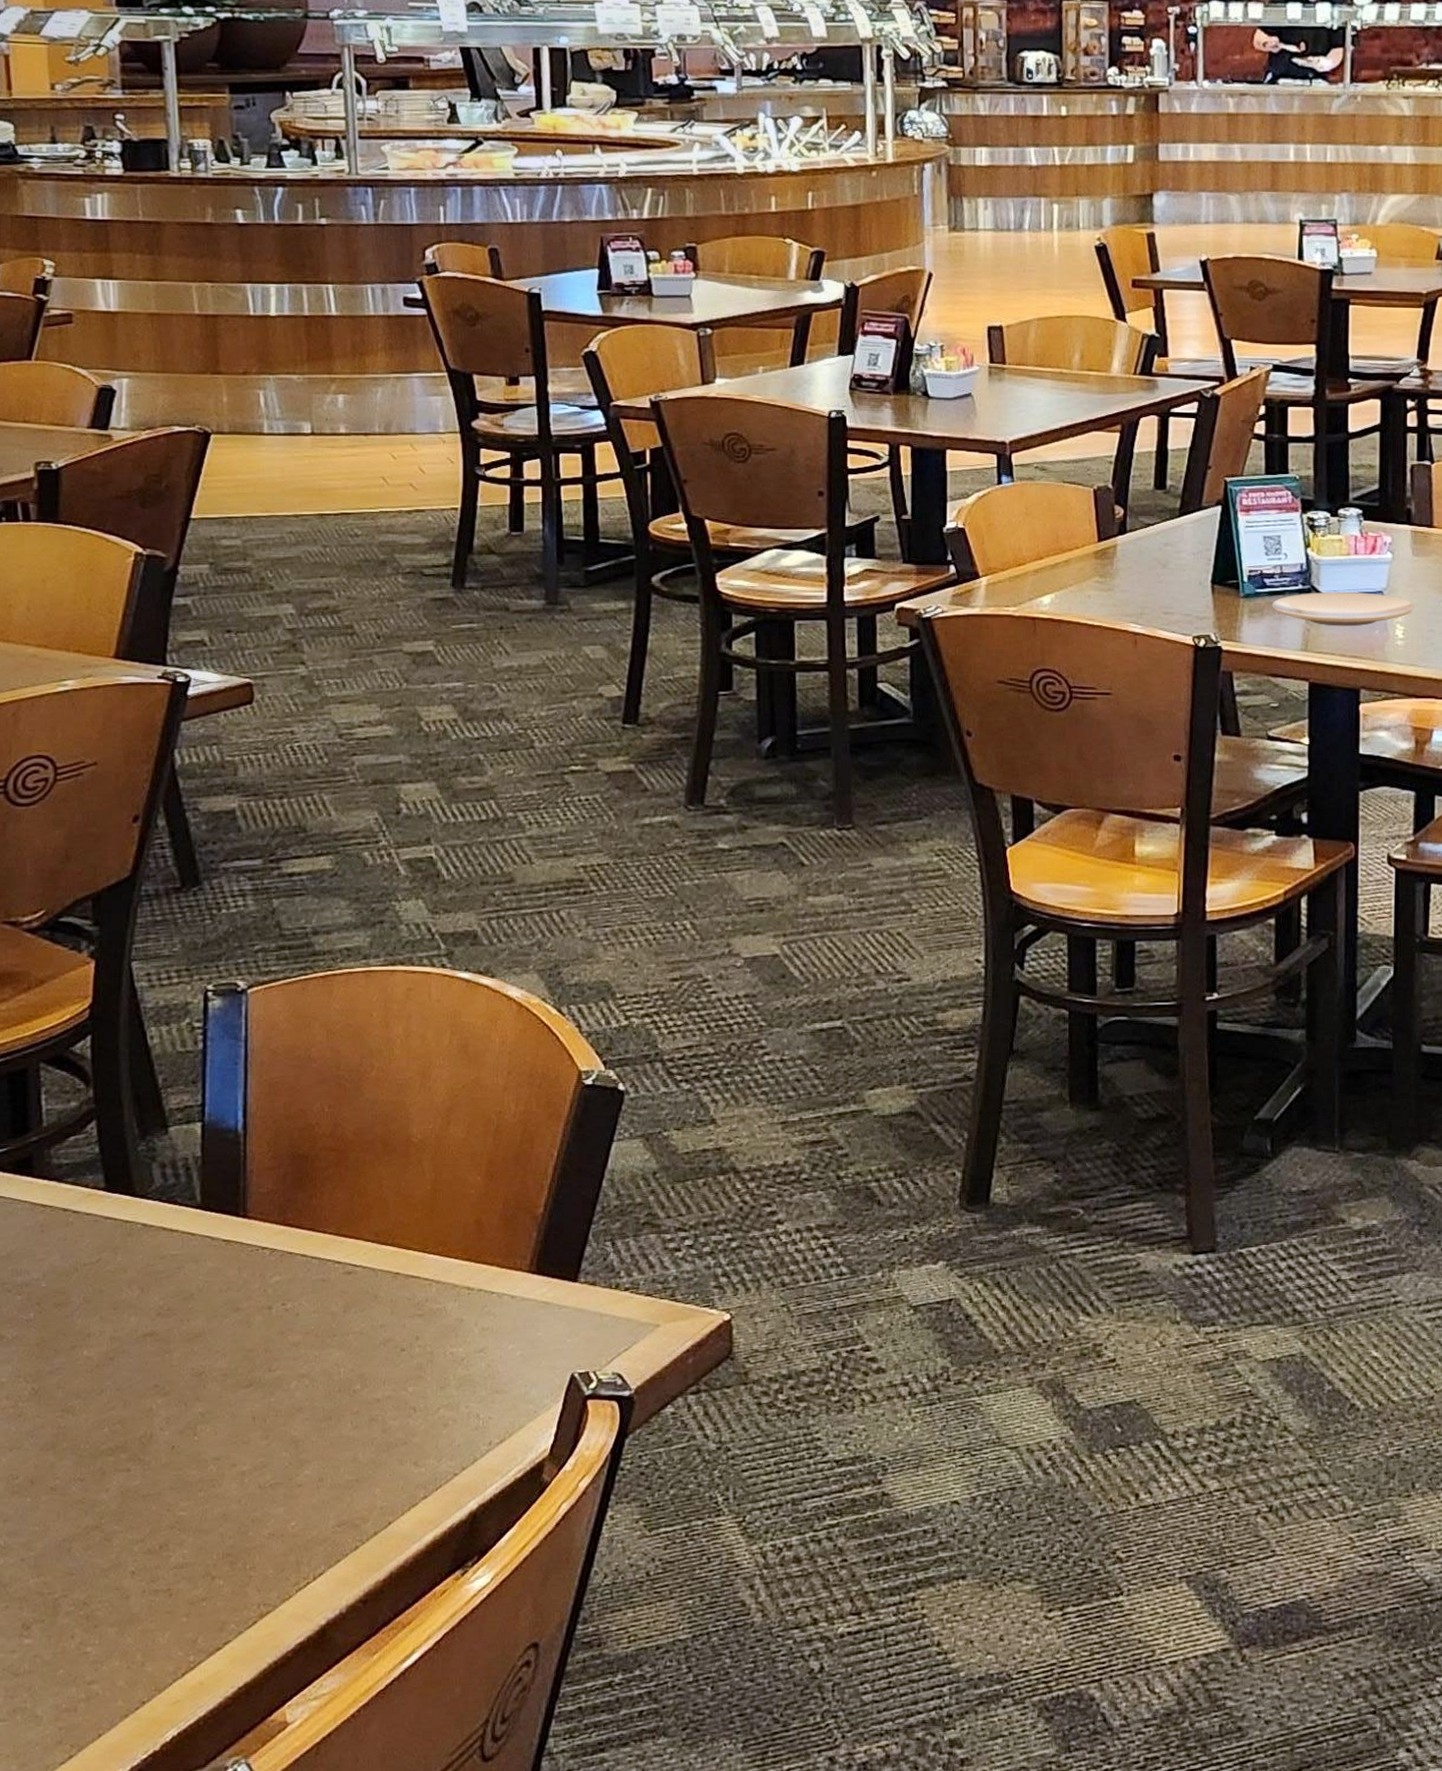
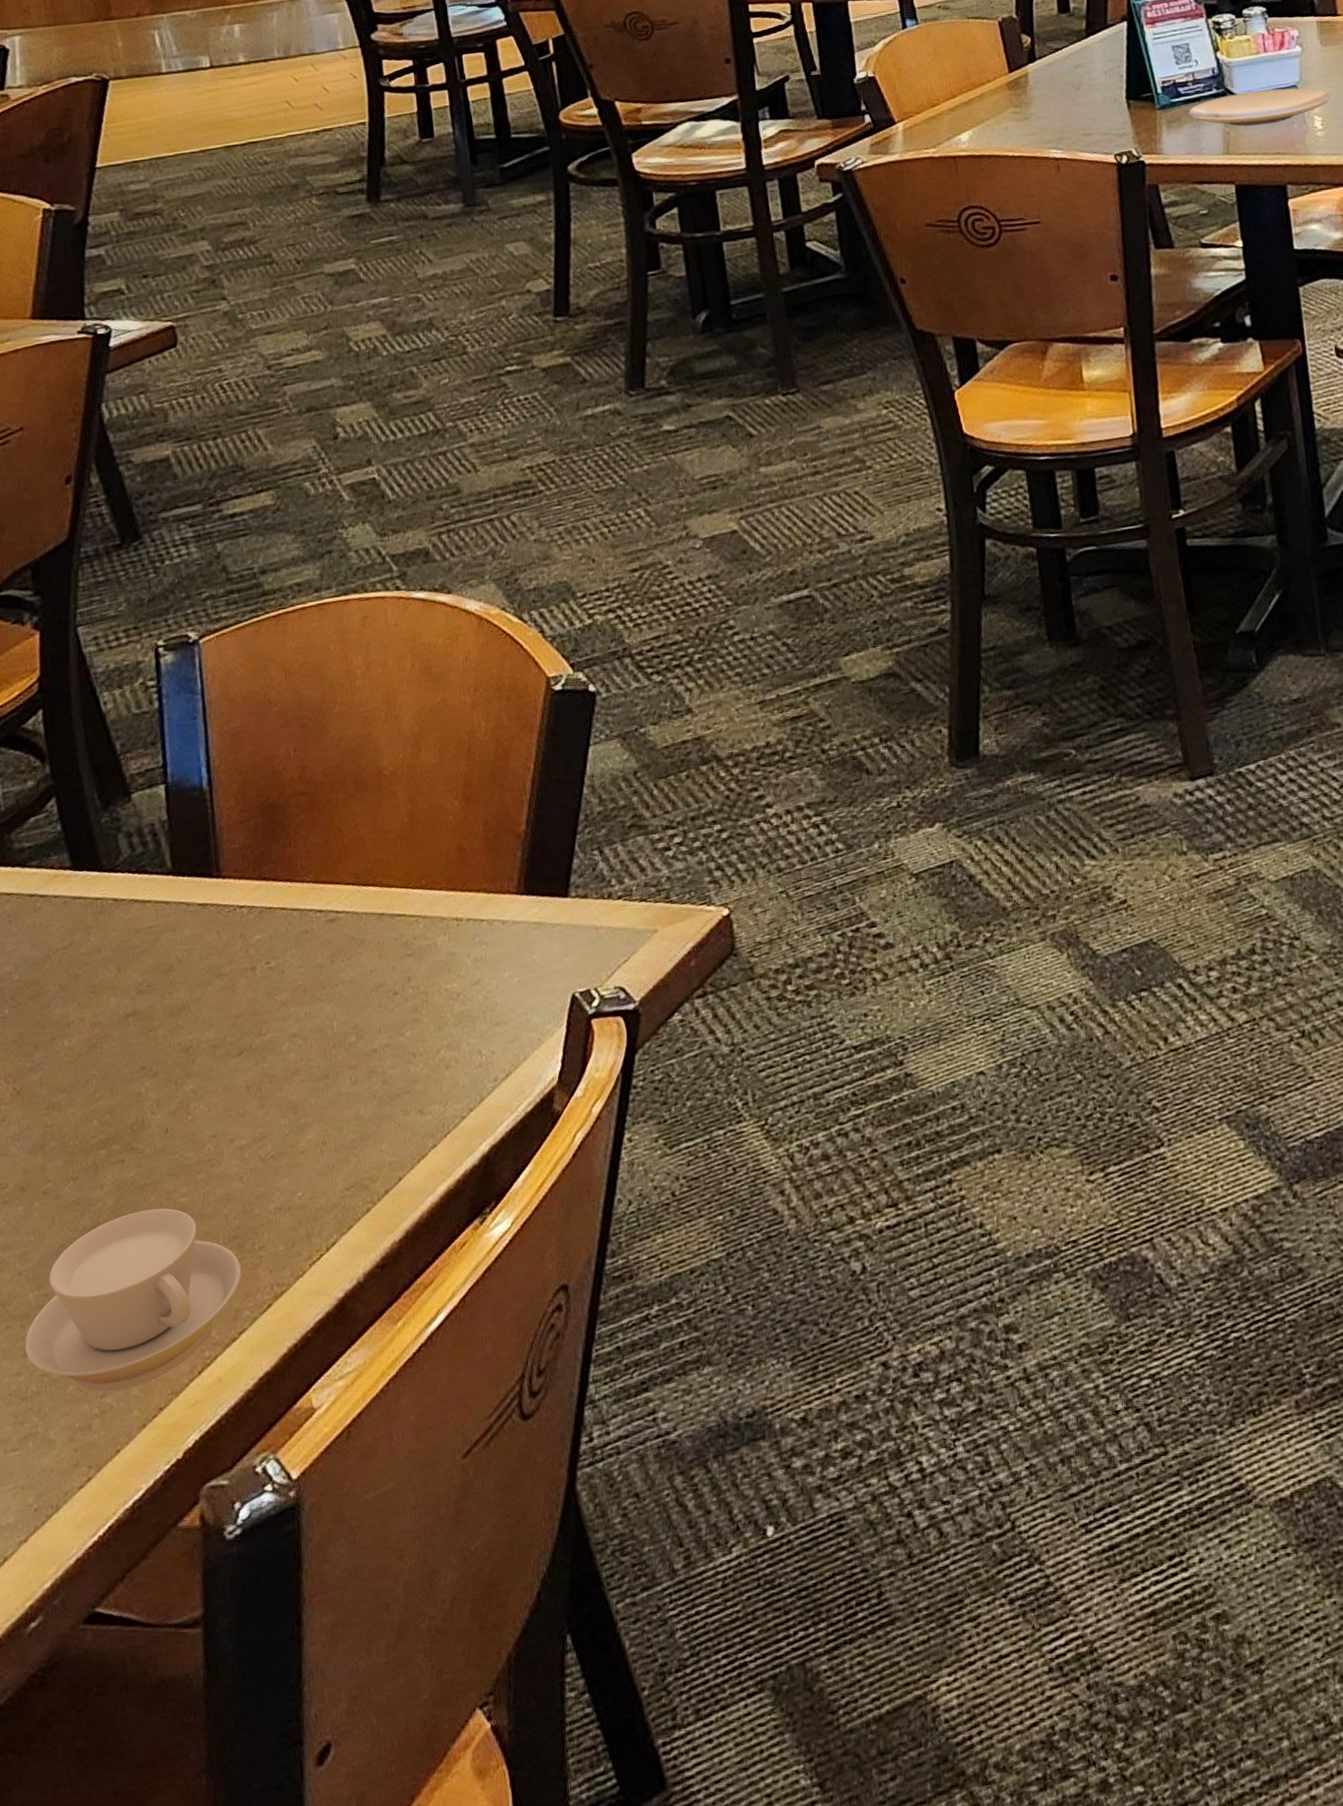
cup: none [21,1518,232,1680] -> present [24,1208,242,1393]

